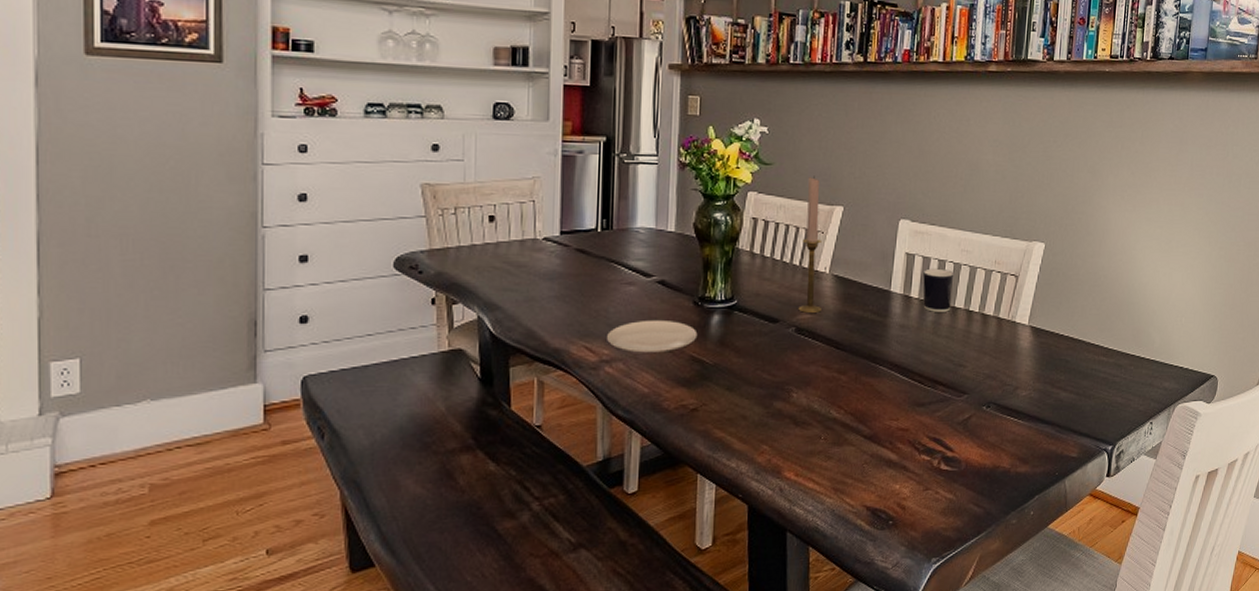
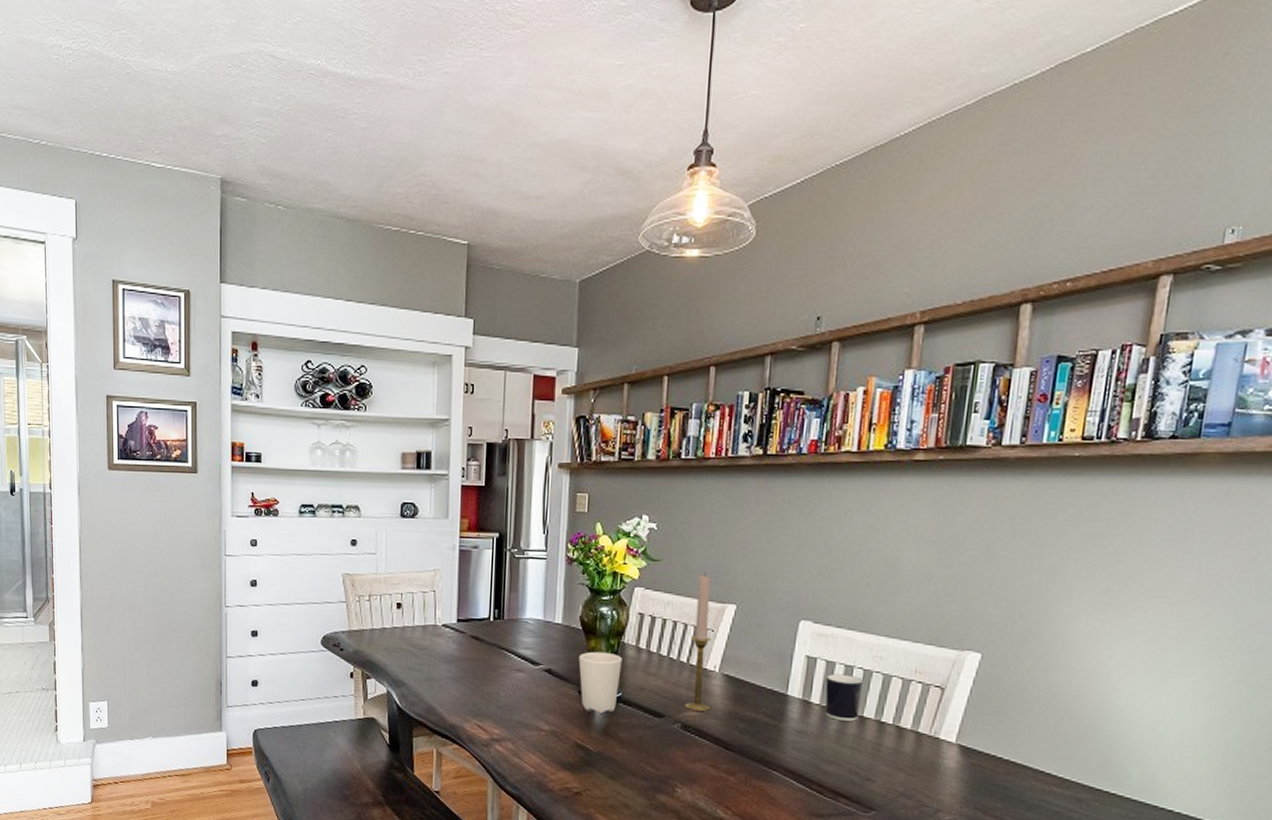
plate: present [607,319,698,353] -> none [498,705,582,737]
cup: none [693,259,737,323] -> present [578,651,622,714]

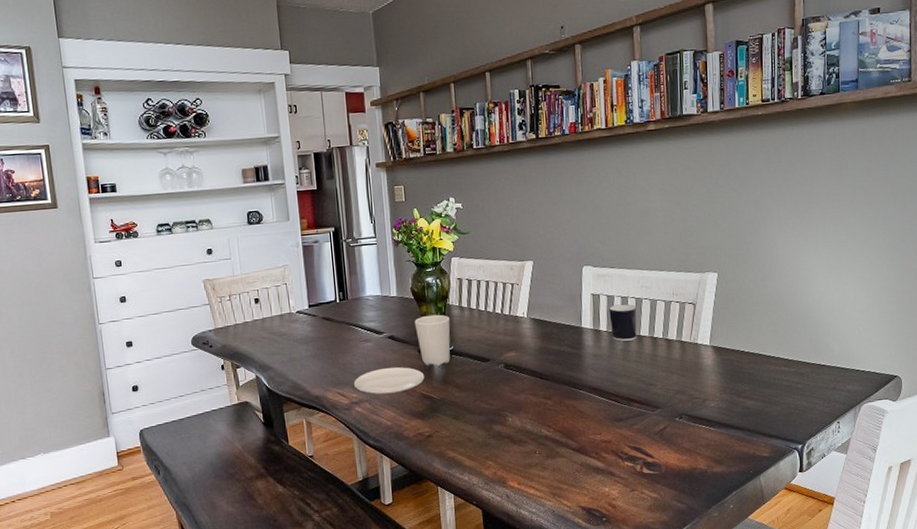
plate: none [498,705,582,737] -> present [354,367,425,395]
candlestick: present [685,573,712,711] -> none [500,238,525,352]

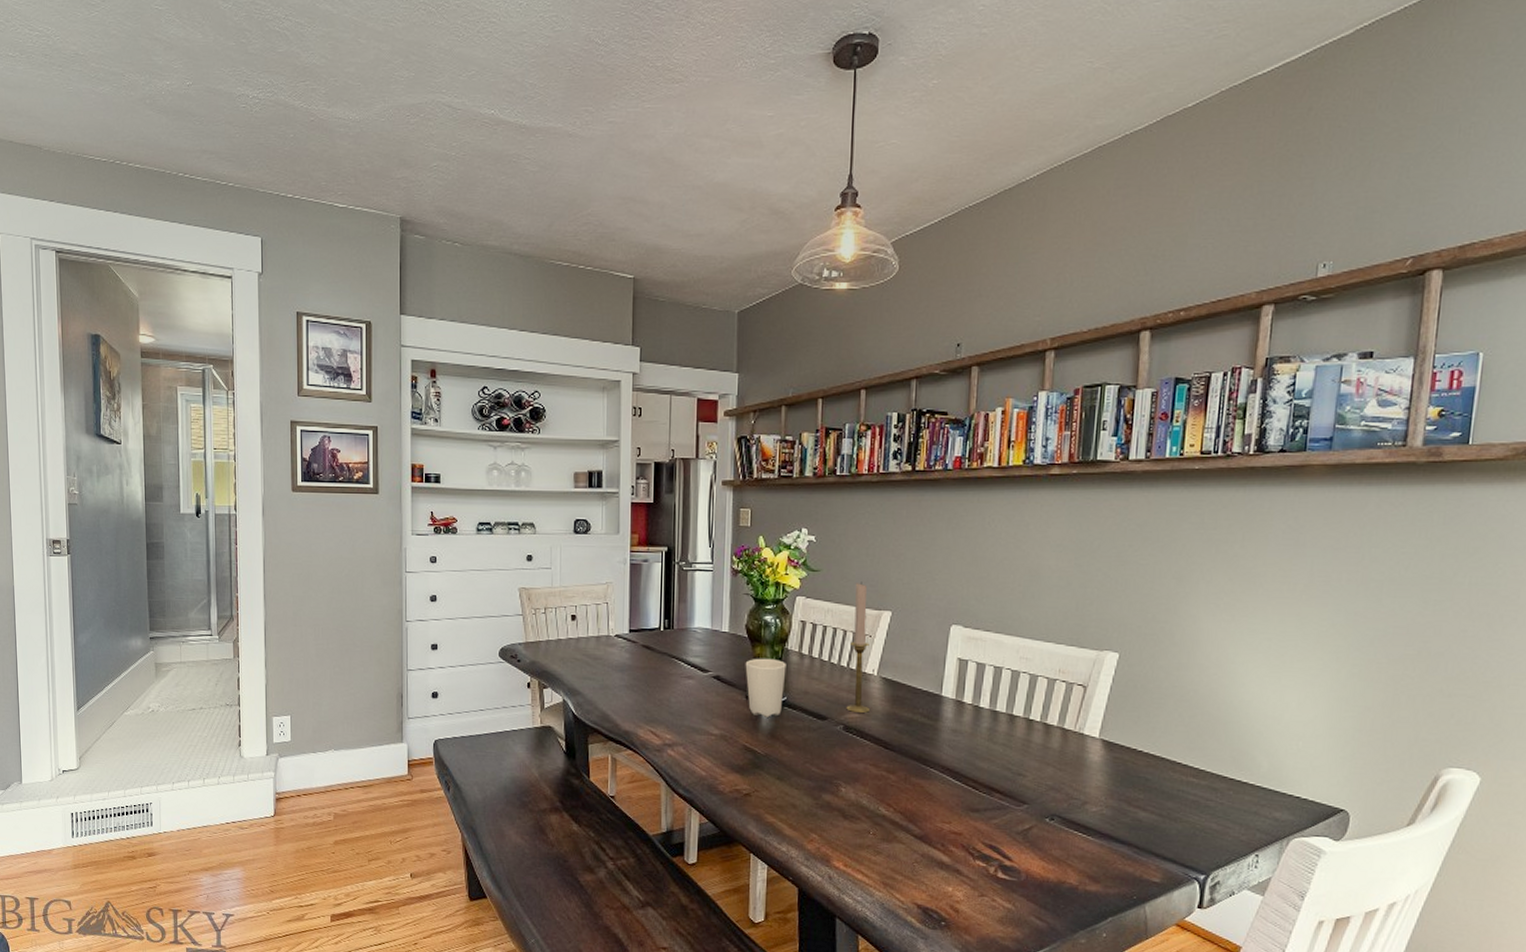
plate: present [354,367,425,395] -> none [669,710,750,741]
candlestick: none [500,238,525,352] -> present [846,582,871,713]
mug: present [608,304,638,342] -> none [976,674,1012,721]

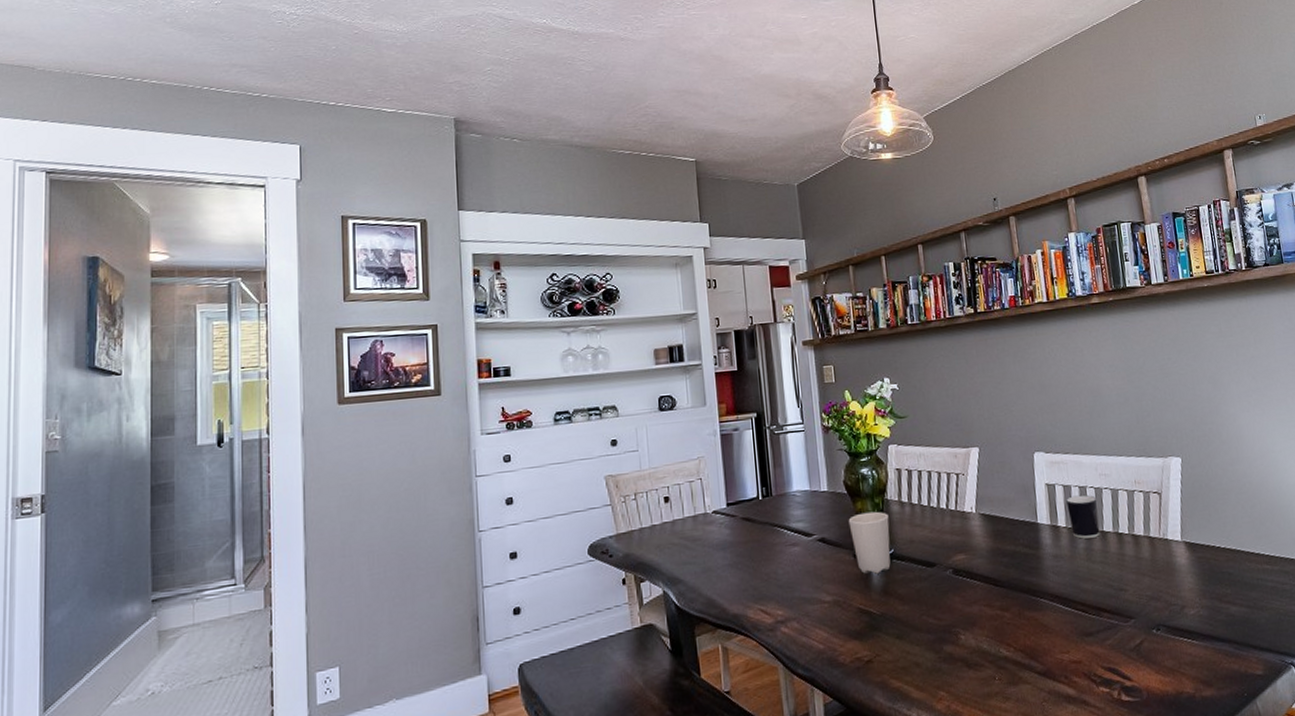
candlestick: present [846,582,871,713] -> none [941,422,976,554]
mug: none [976,674,1012,721] -> present [1065,495,1101,540]

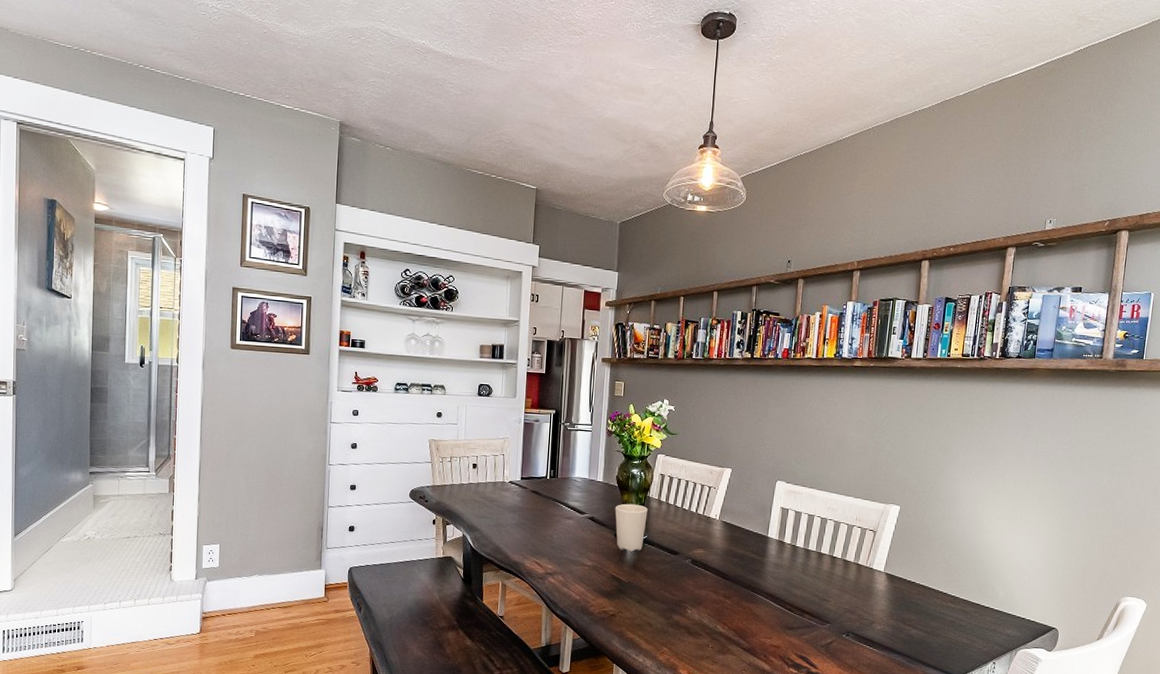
mug: present [1065,495,1101,540] -> none [794,520,821,557]

